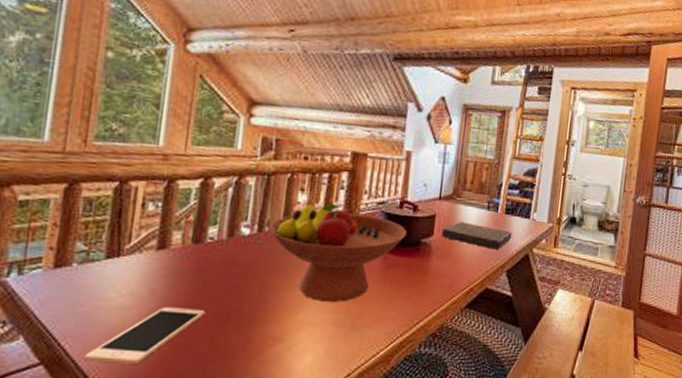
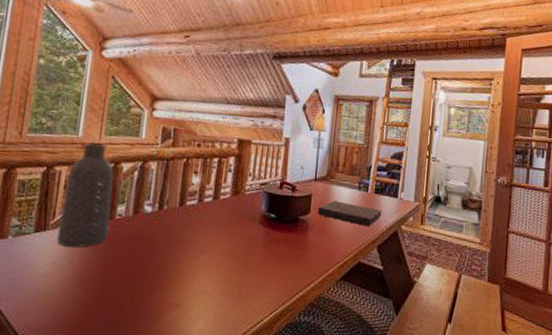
cell phone: present [84,307,206,364] -> none [15,275,115,324]
vase: none [133,154,204,276] -> present [56,143,114,247]
fruit bowl: present [269,203,407,302] -> none [168,184,286,273]

